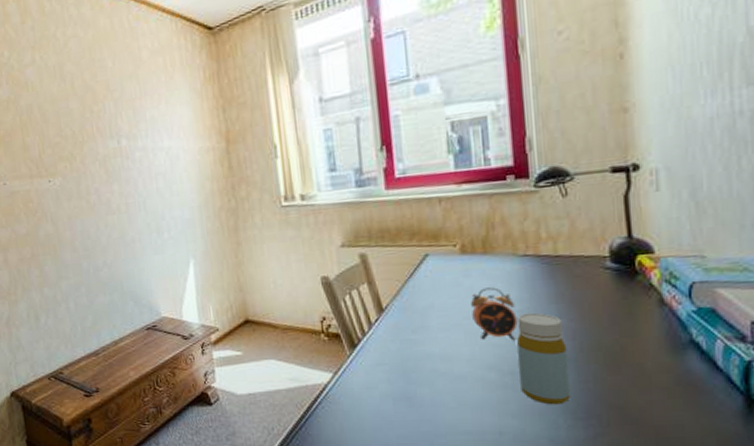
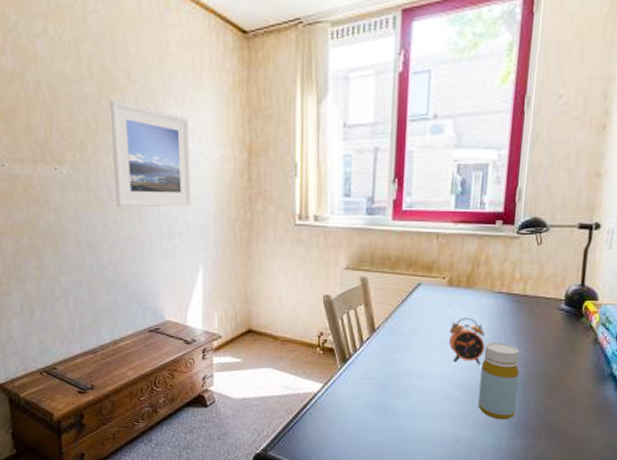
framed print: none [93,111,176,210] -> present [110,100,191,208]

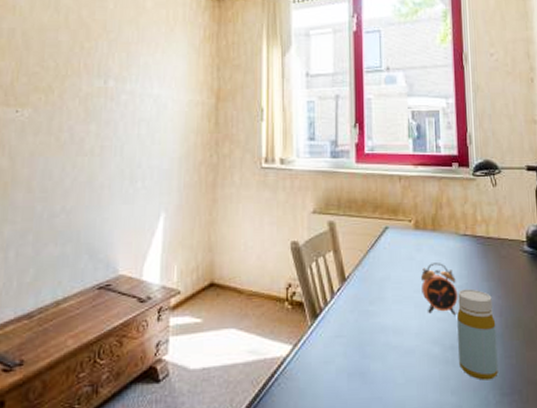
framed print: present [110,100,191,208] -> none [77,48,159,151]

